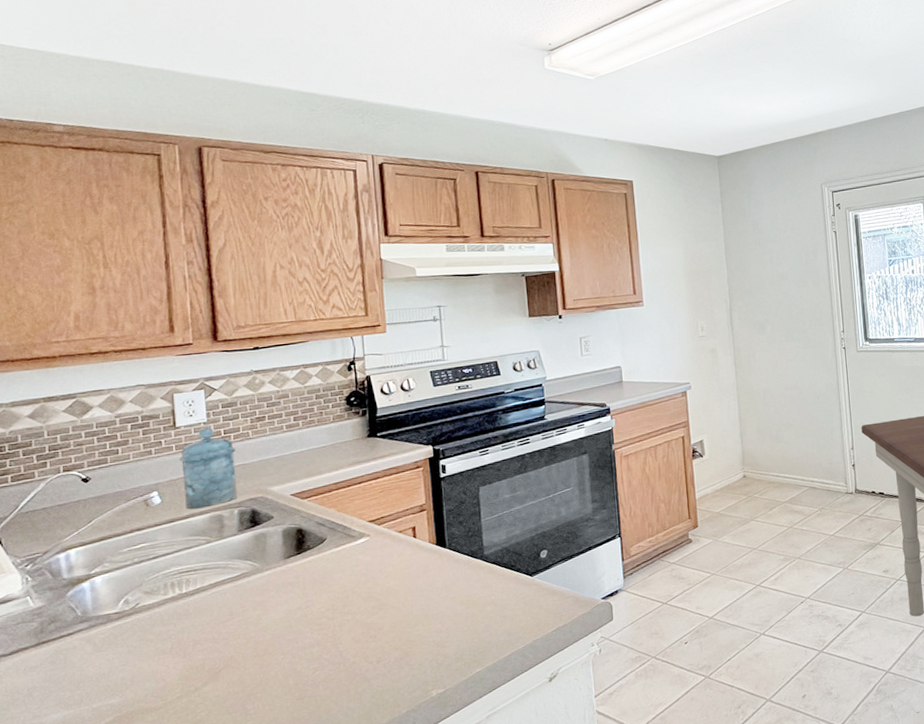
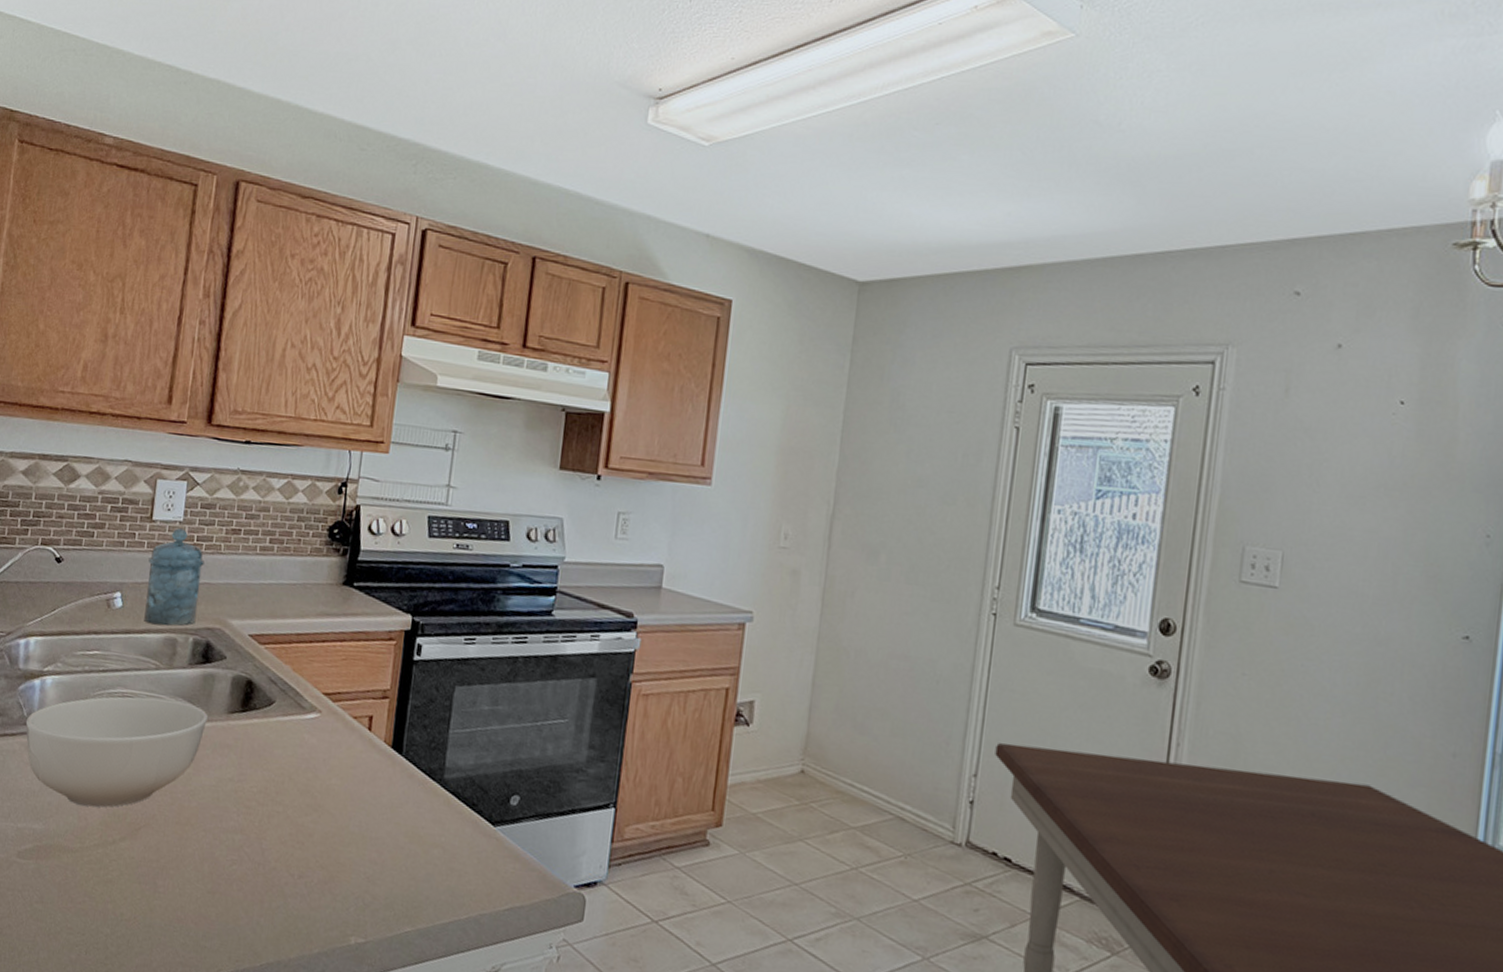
bowl: none [81,561,266,672] -> present [25,696,208,808]

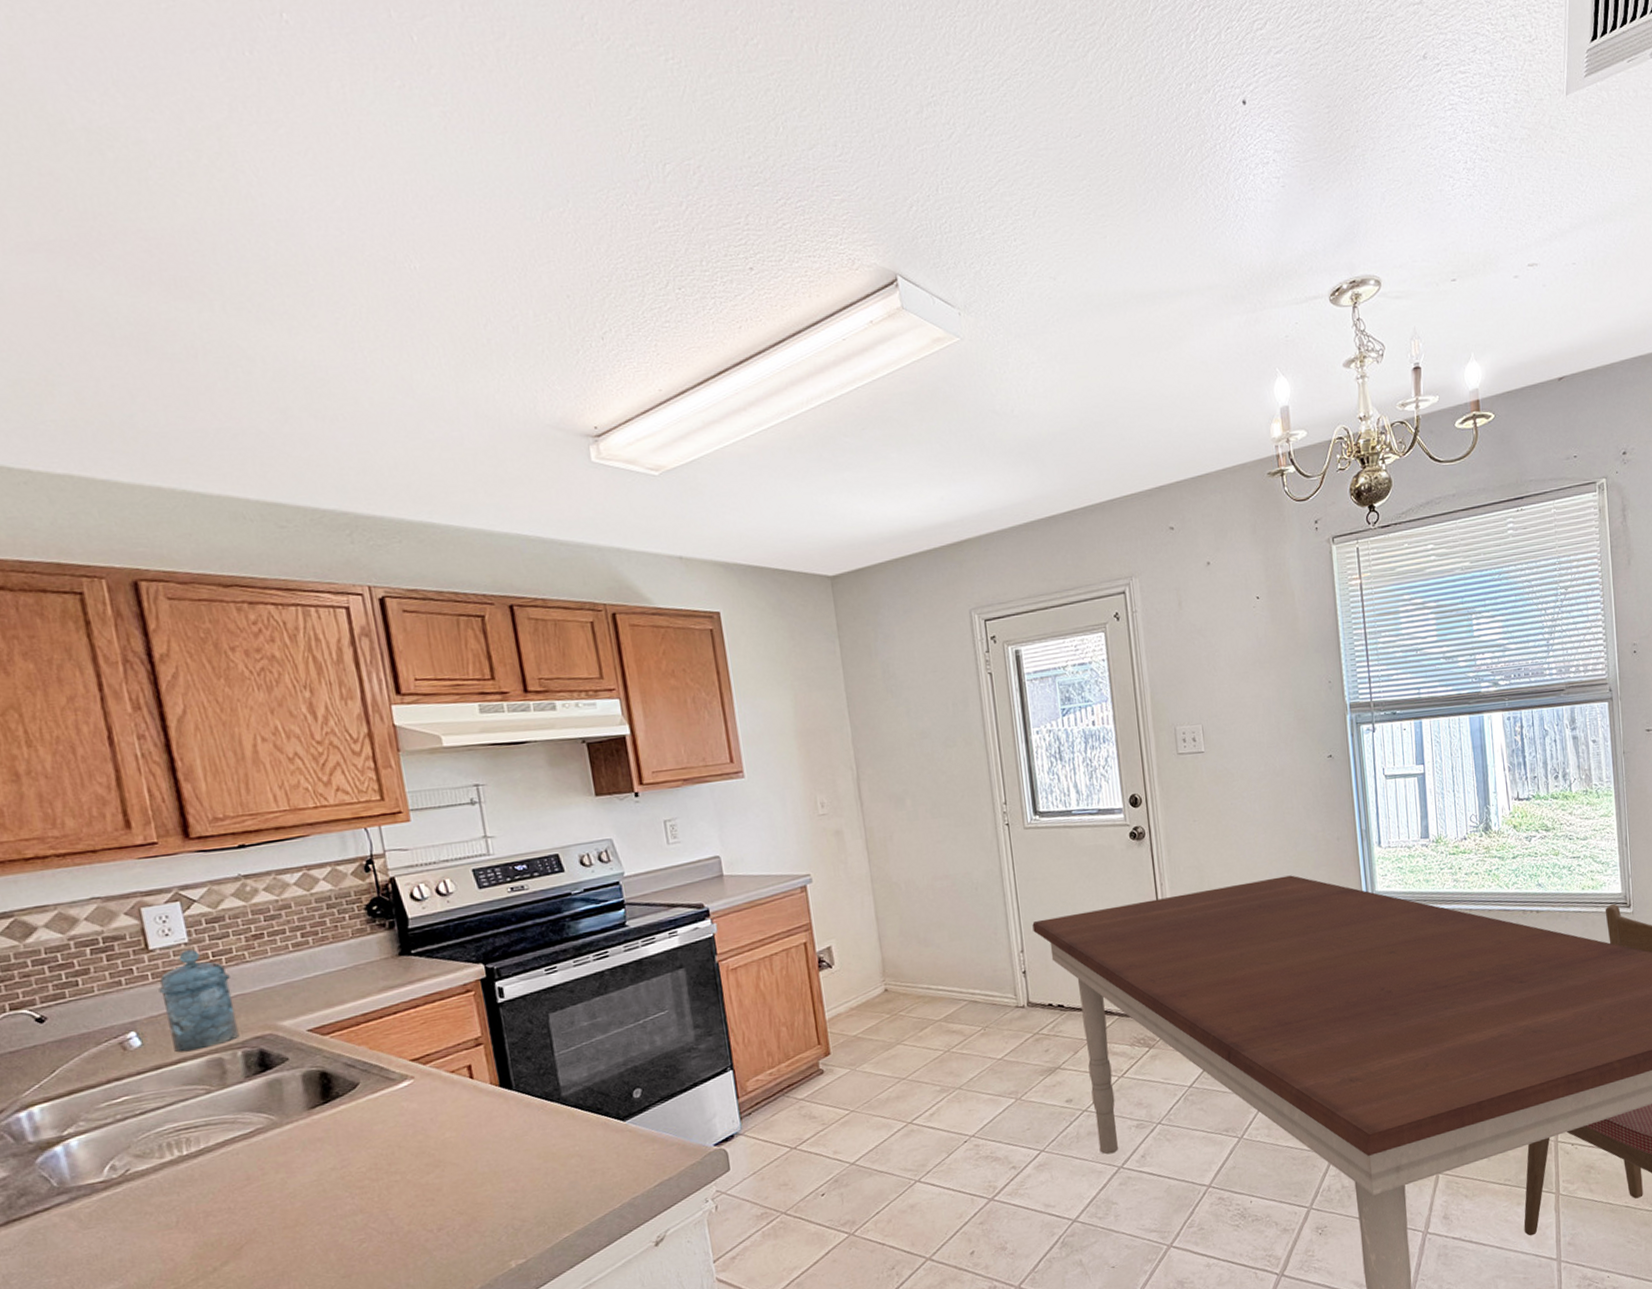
bowl: present [25,696,208,808] -> none [58,1113,287,1251]

